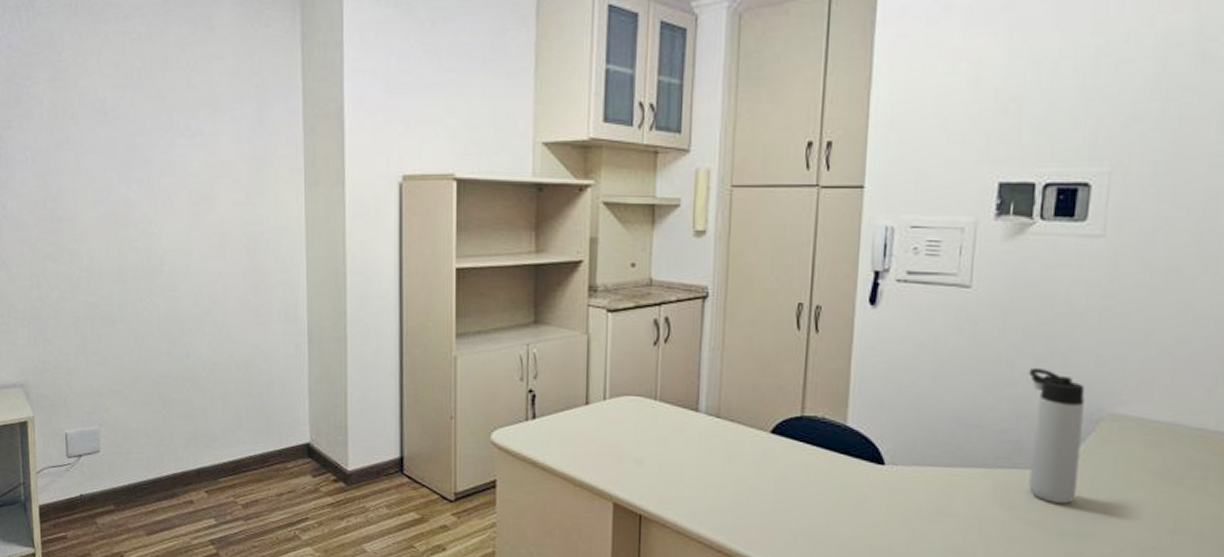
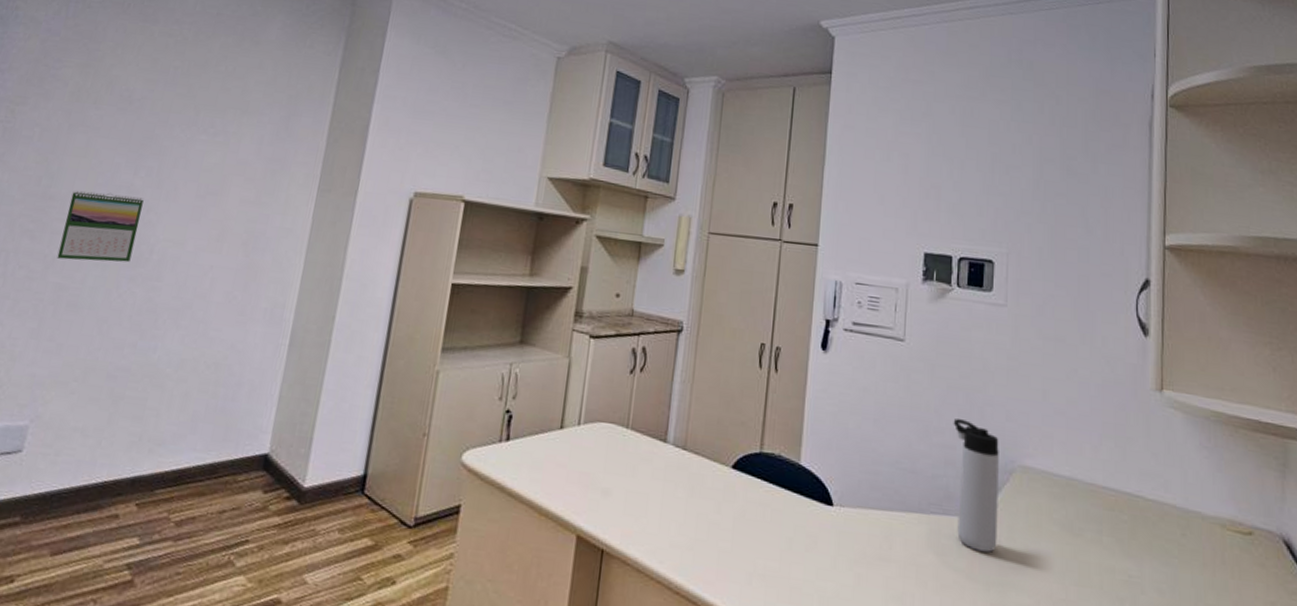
calendar: none [77,209,145,278] -> present [56,190,144,263]

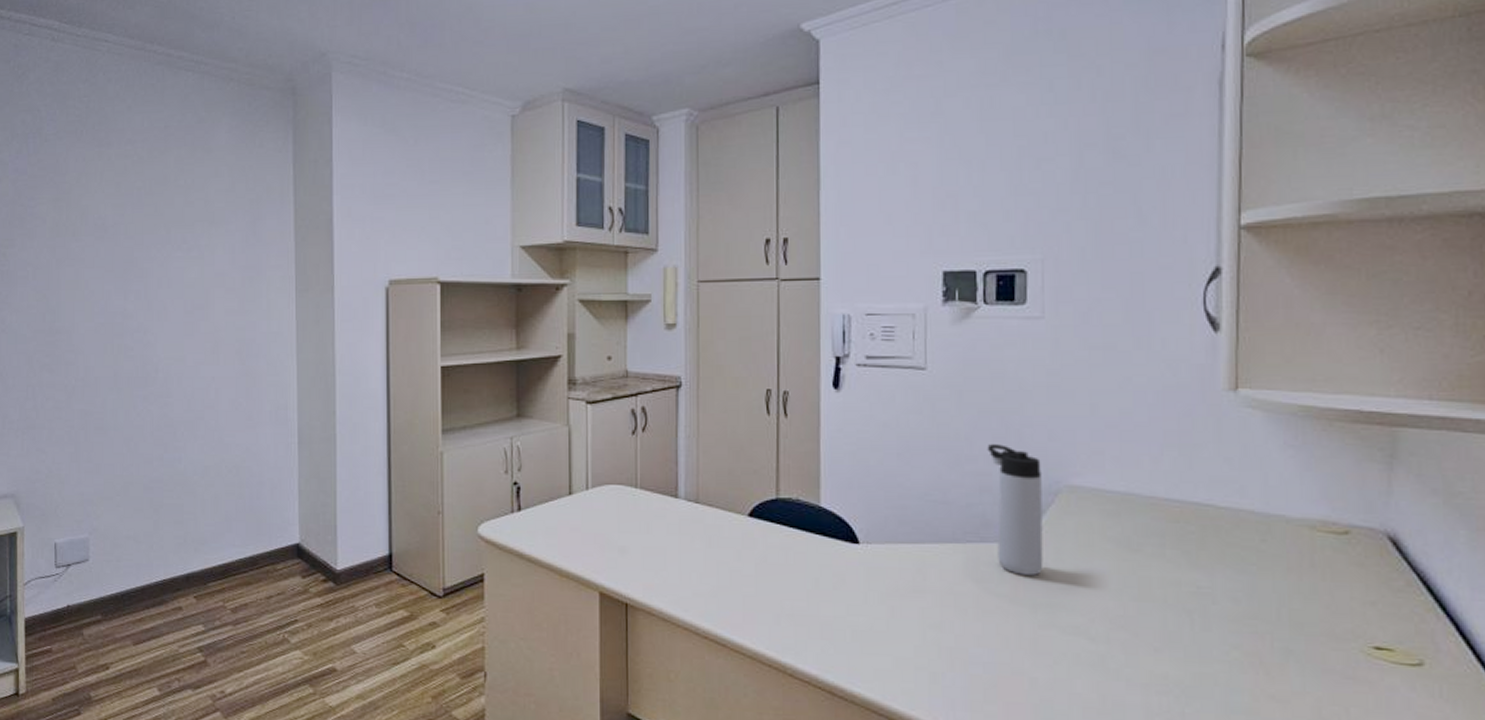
calendar: present [56,190,144,263] -> none [75,320,140,387]

